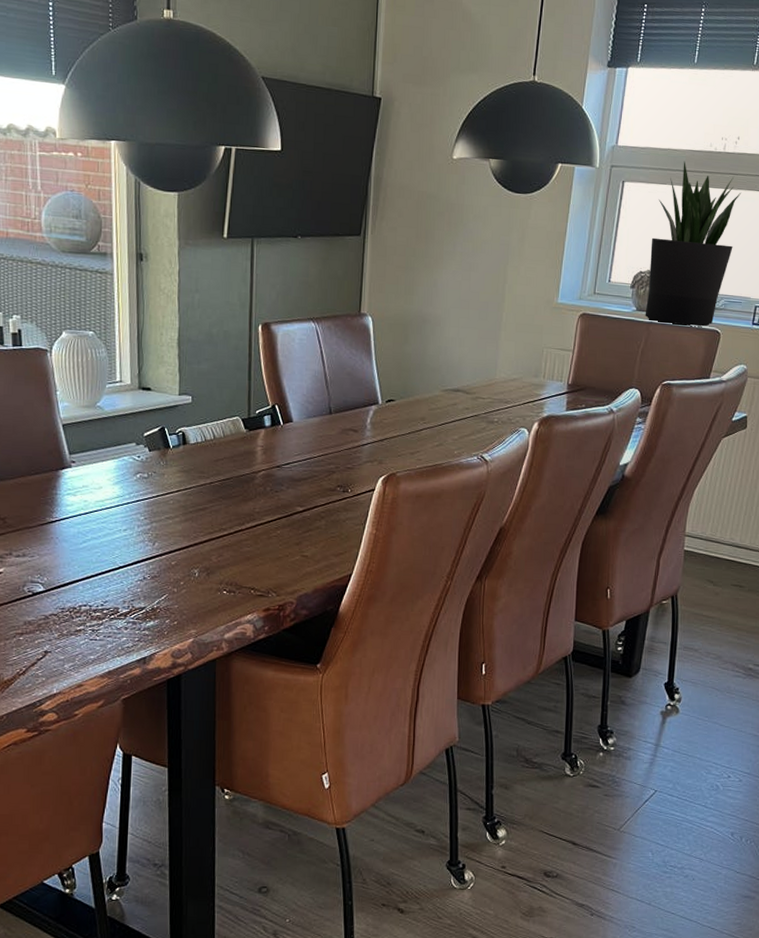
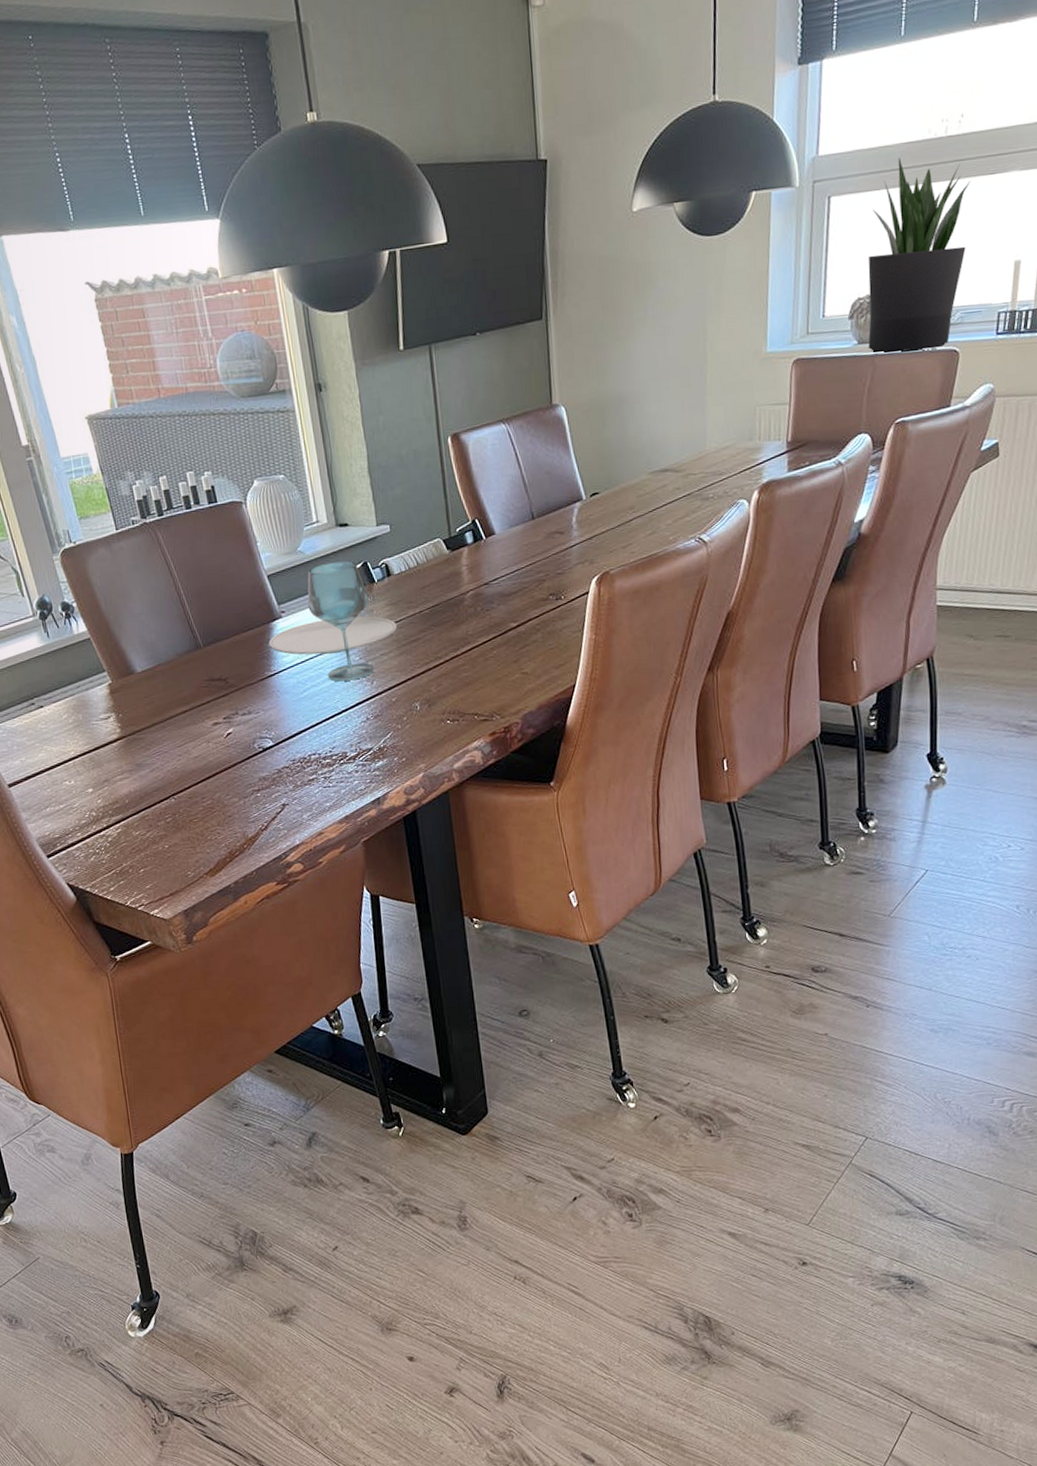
plate: none [54,475,187,510] -> present [268,616,398,655]
wine glass: none [100,422,162,539] -> present [307,560,374,682]

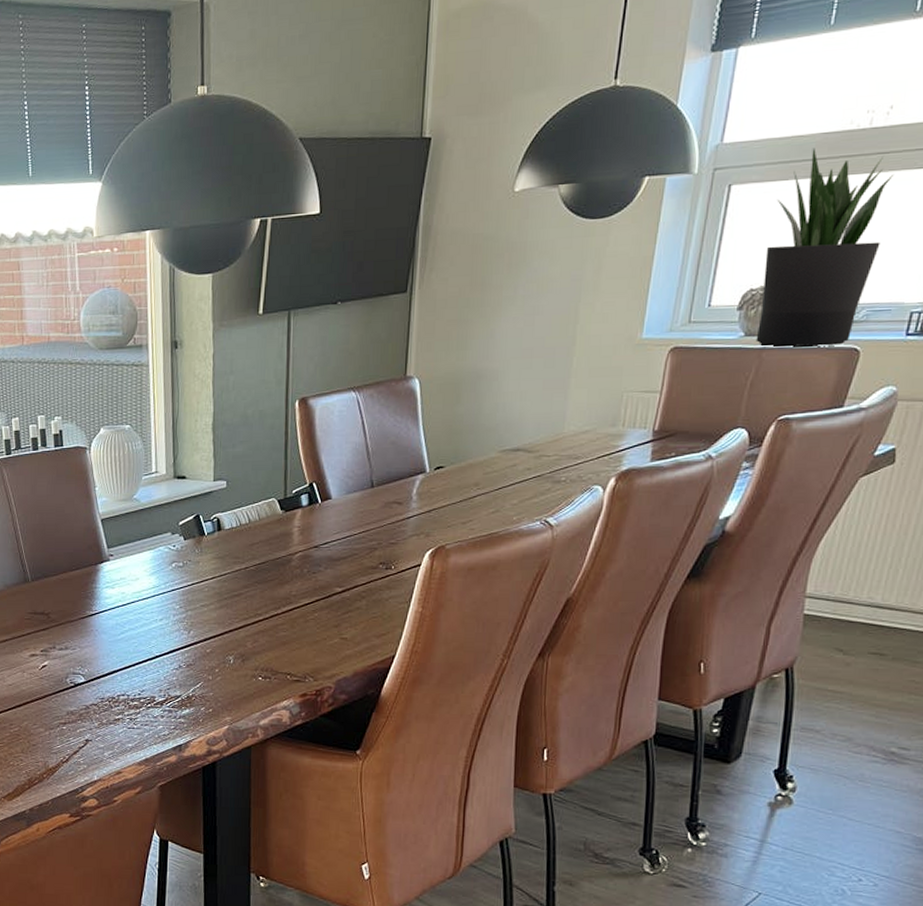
plate: present [268,616,398,655] -> none [93,566,221,599]
wine glass: present [307,560,374,682] -> none [136,512,197,628]

